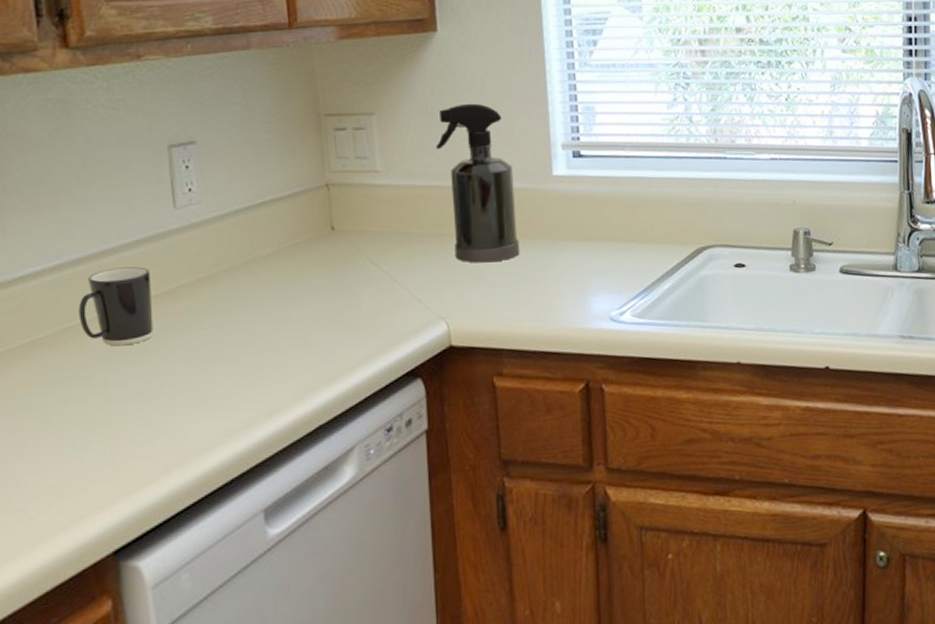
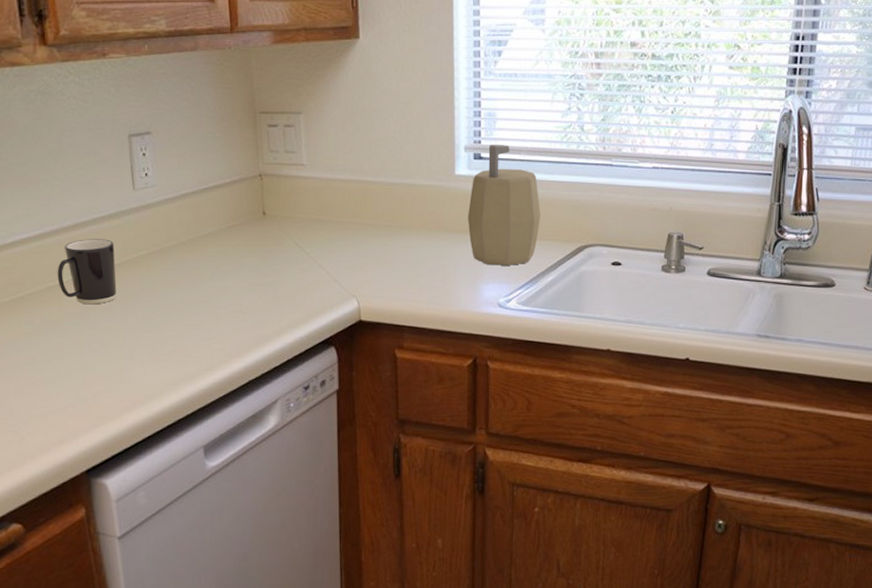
spray bottle: present [436,103,520,263] -> none [354,106,423,250]
soap dispenser: none [569,140,652,275] -> present [467,145,540,266]

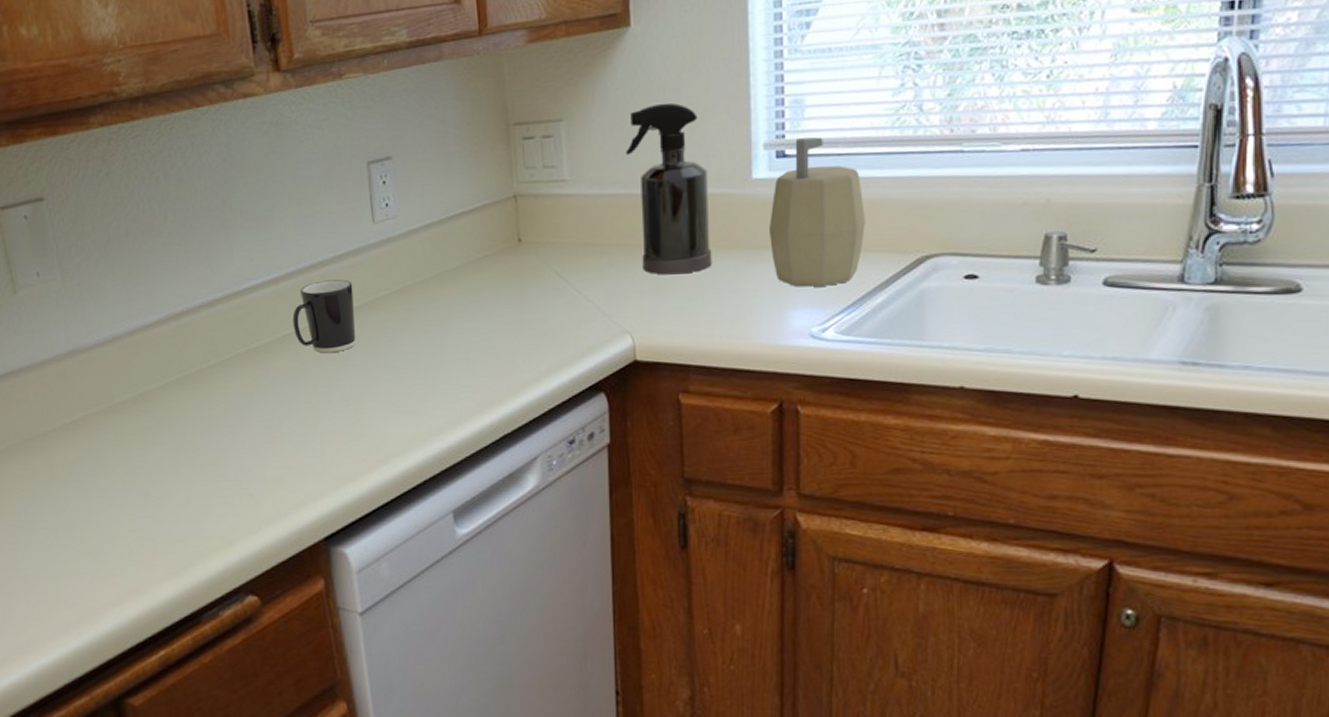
spray bottle: none [354,106,423,250] -> present [625,103,712,275]

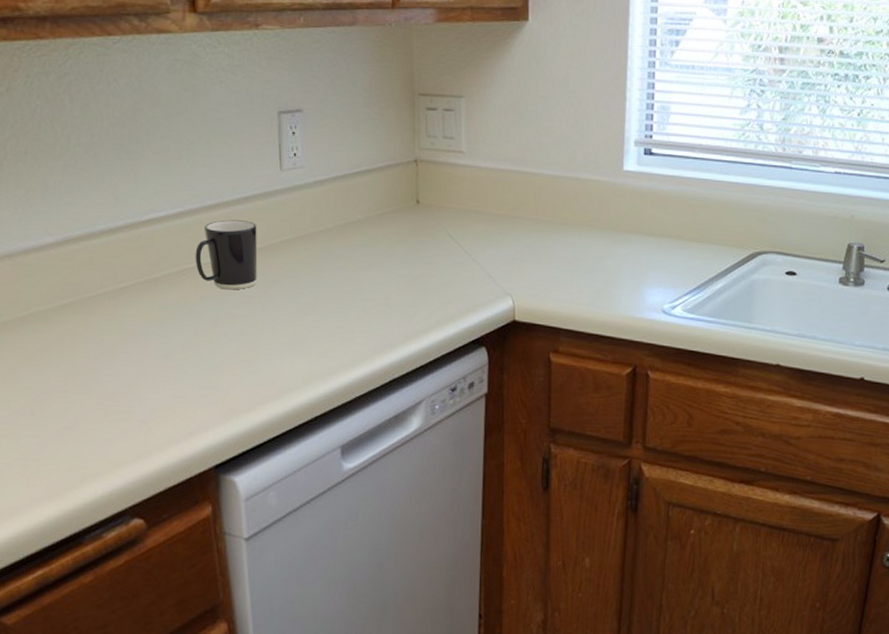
spray bottle: present [625,103,712,275] -> none [517,93,587,247]
soap dispenser: present [768,137,865,287] -> none [633,140,713,270]

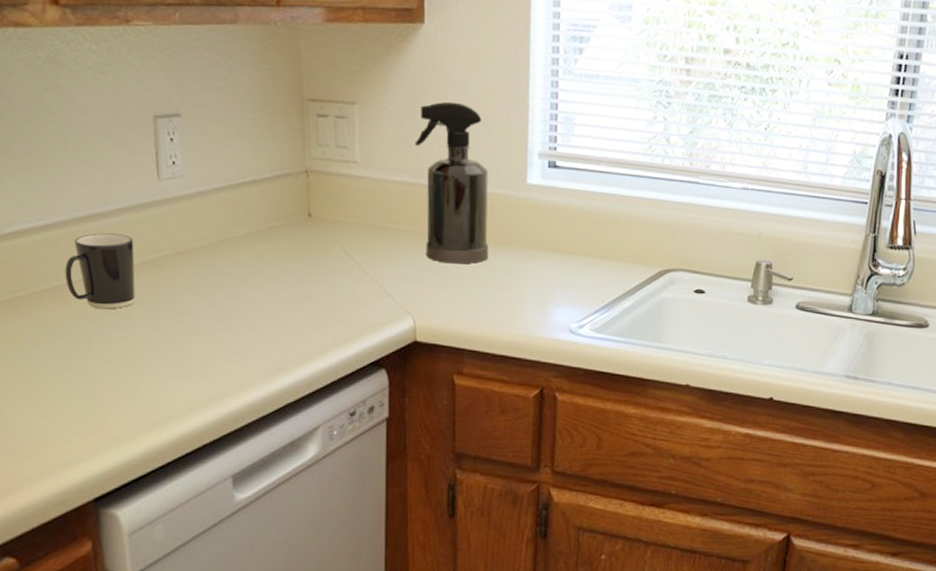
spray bottle: none [517,93,587,247] -> present [415,101,489,264]

